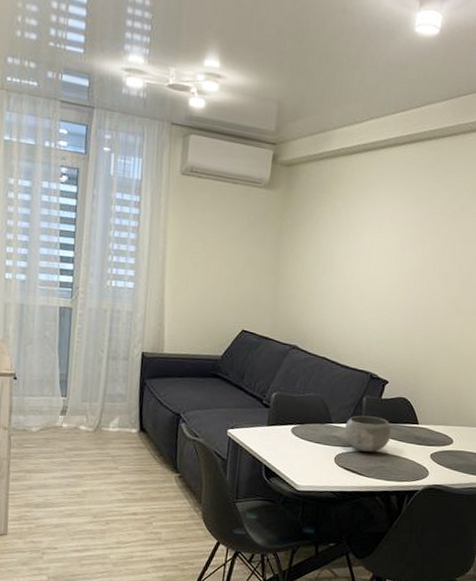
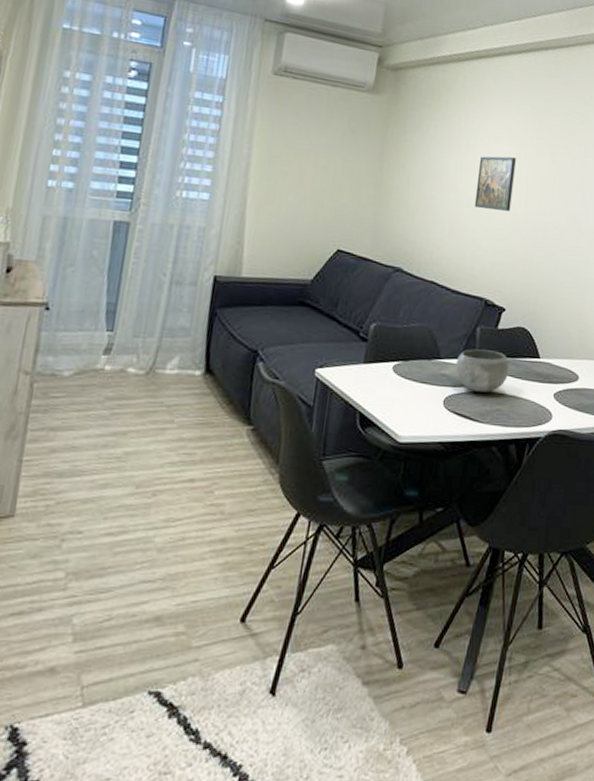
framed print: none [360,244,399,295] -> present [474,156,516,211]

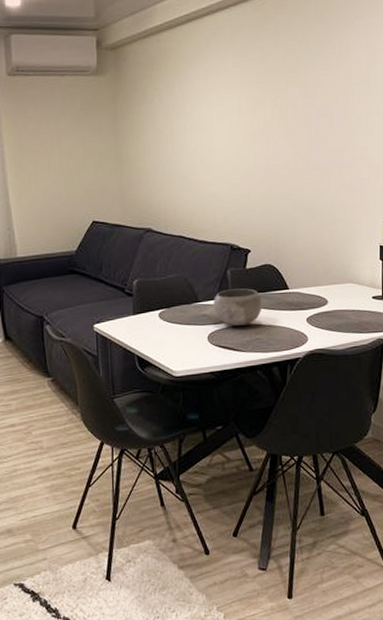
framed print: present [474,156,516,211] -> none [205,109,241,164]

